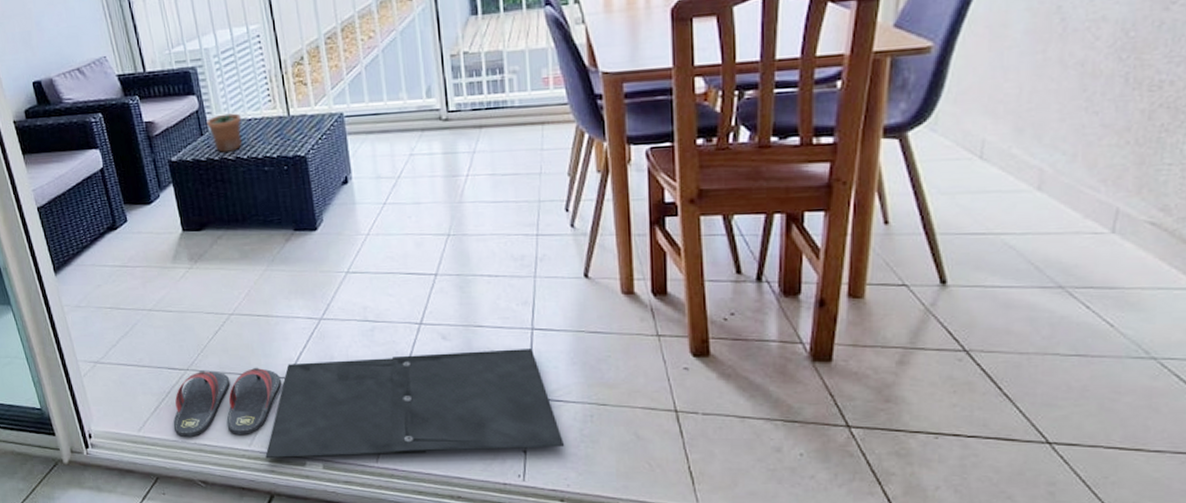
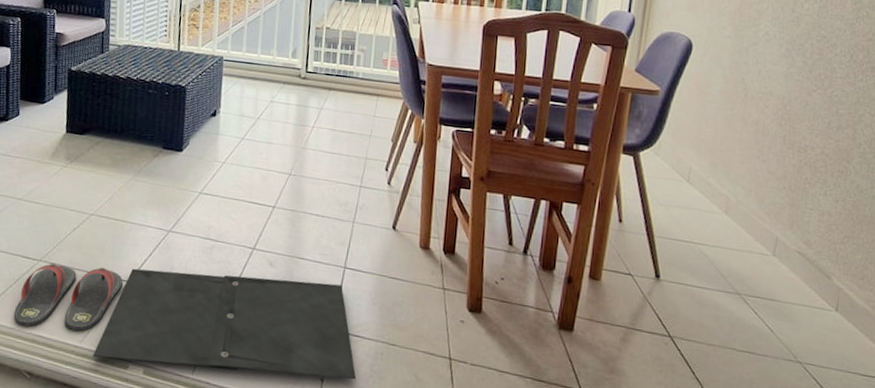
planter: present [207,113,242,152] -> none [109,38,139,72]

